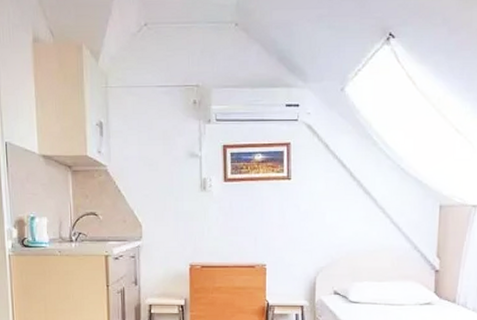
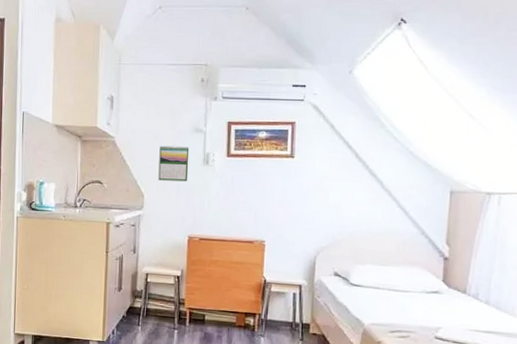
calendar: none [155,172,186,209] -> present [158,145,190,182]

